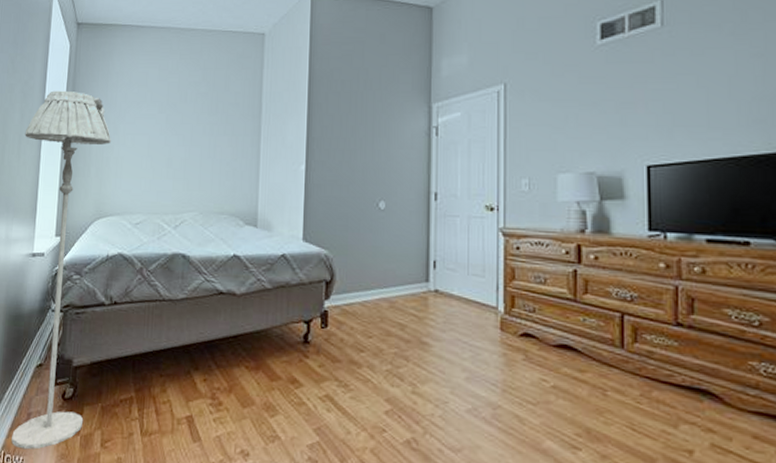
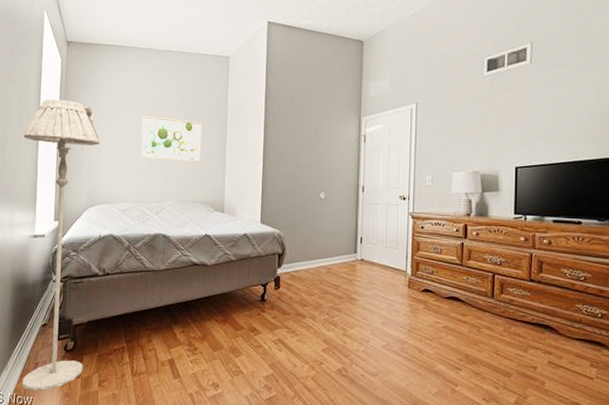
wall art: none [157,107,231,163] -> present [140,115,202,162]

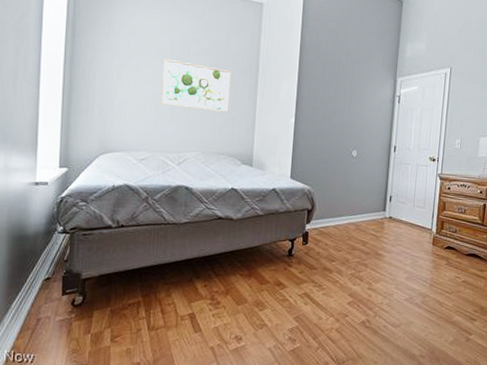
floor lamp: present [22,99,101,392] -> none [21,31,116,348]

